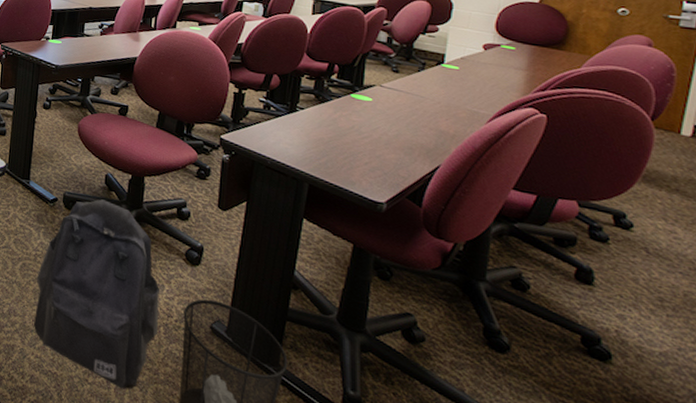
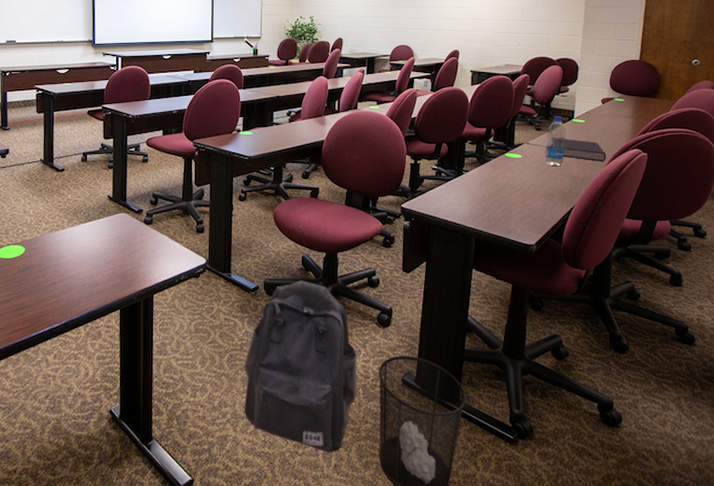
bottle: none [402,57,432,117] -> present [544,116,566,167]
book: none [428,86,488,118] -> present [563,139,607,161]

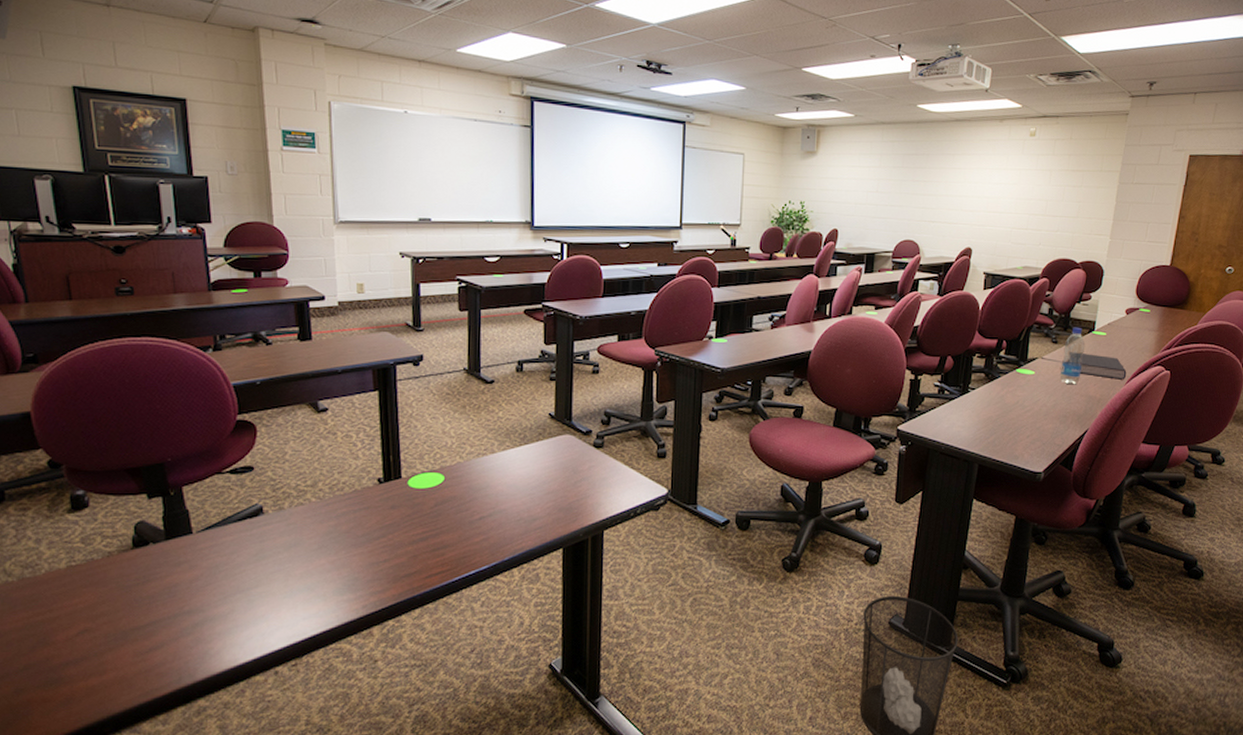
backpack: present [244,280,358,453] -> none [709,513,841,704]

